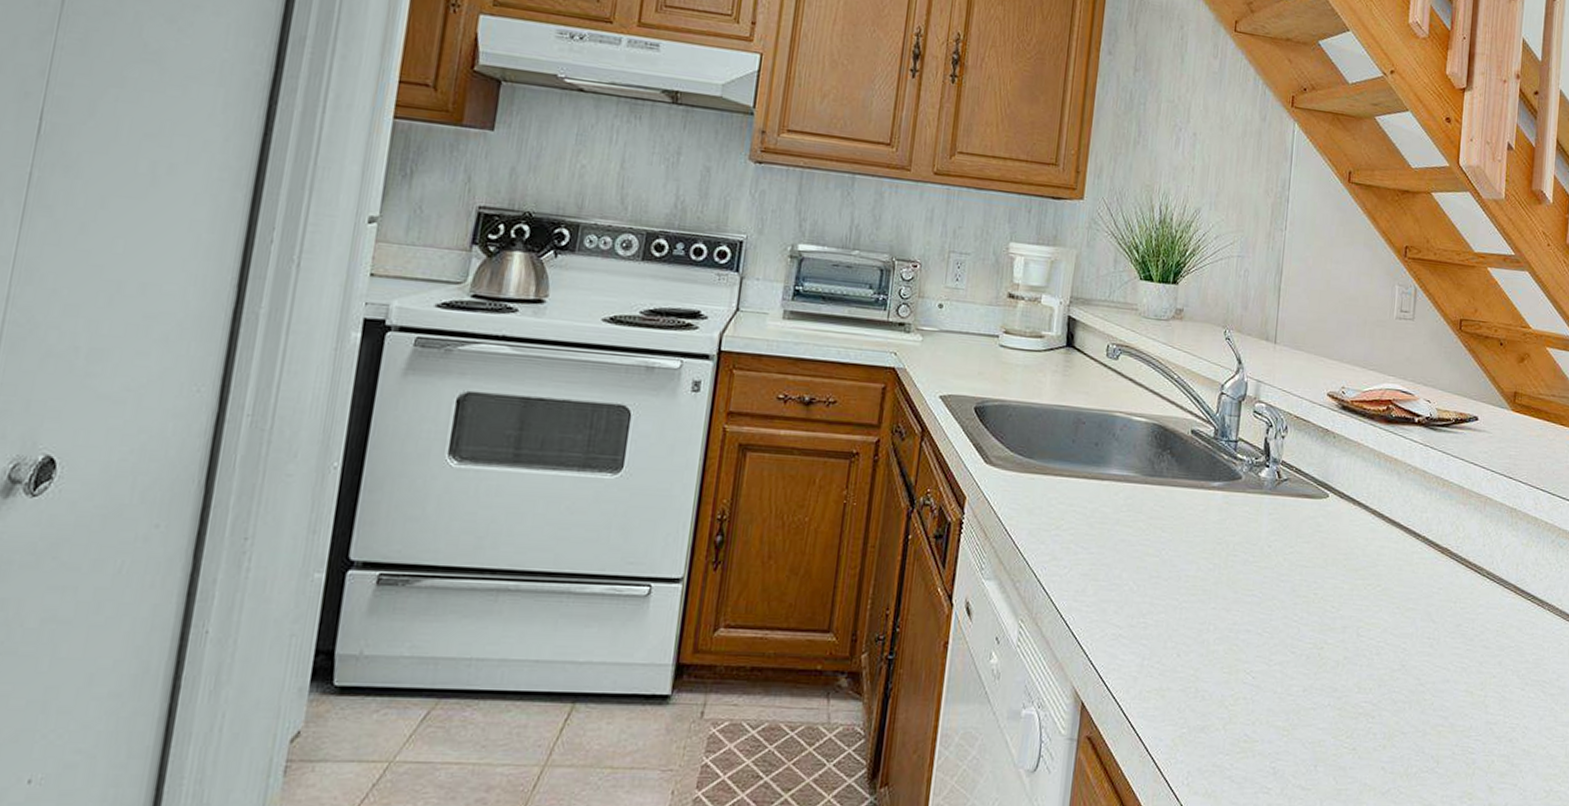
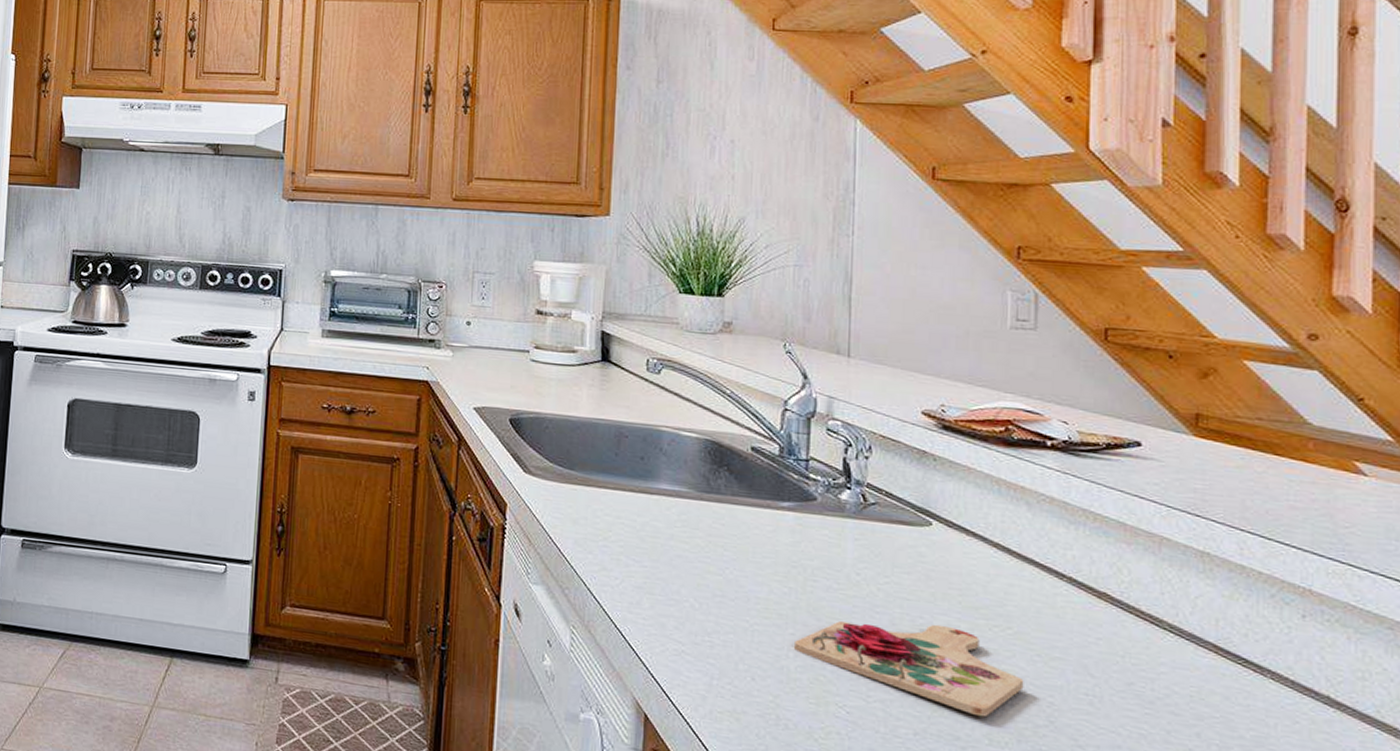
cutting board: none [1214,587,1387,668] -> present [794,621,1024,717]

